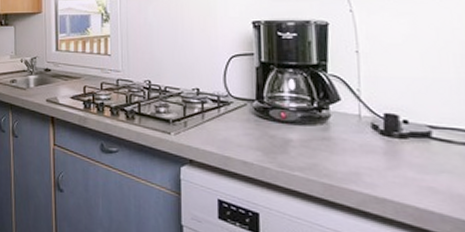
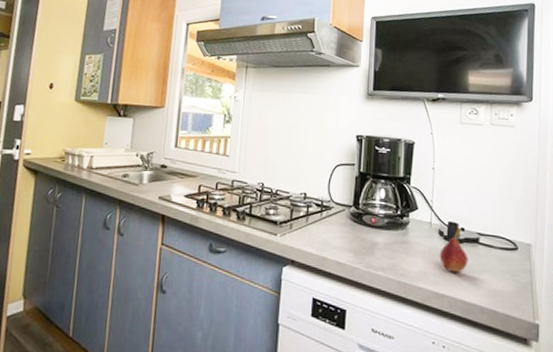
fruit: none [375,121,418,174] -> present [439,228,468,273]

